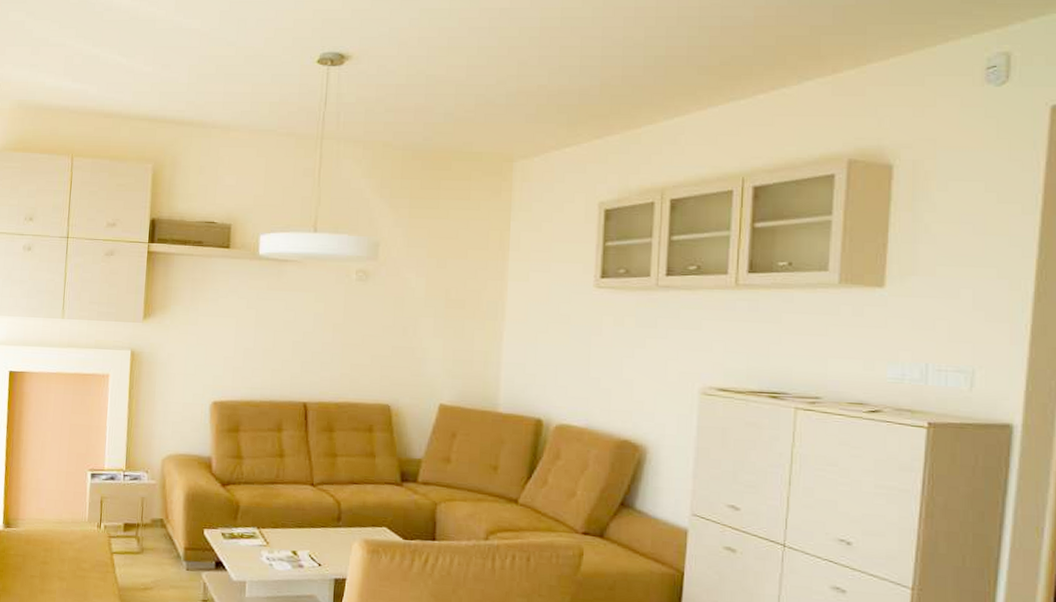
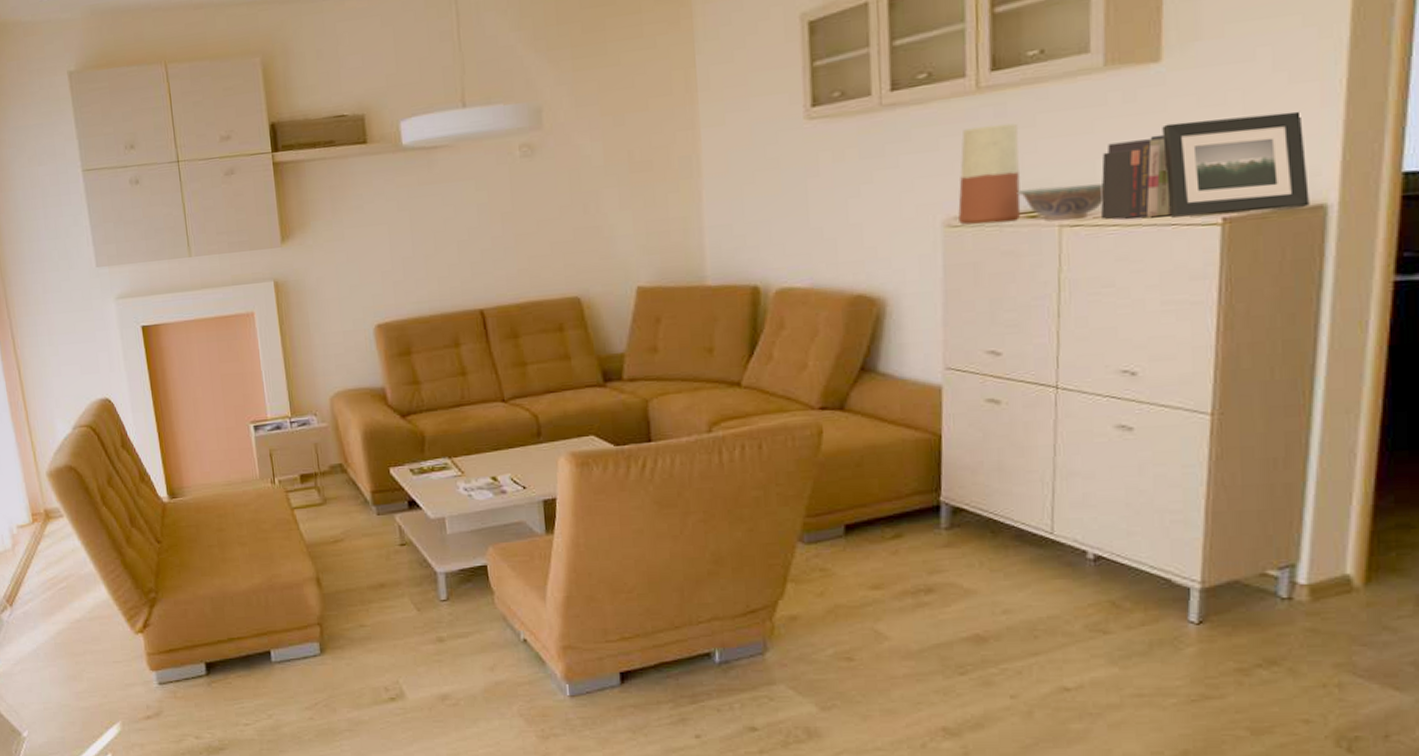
vase: none [713,316,767,399] -> present [958,123,1021,226]
decorative bowl: none [762,373,833,406] -> present [1017,183,1104,222]
books: none [830,346,887,414] -> present [1101,134,1171,220]
picture frame: none [883,338,999,424] -> present [1162,111,1310,218]

